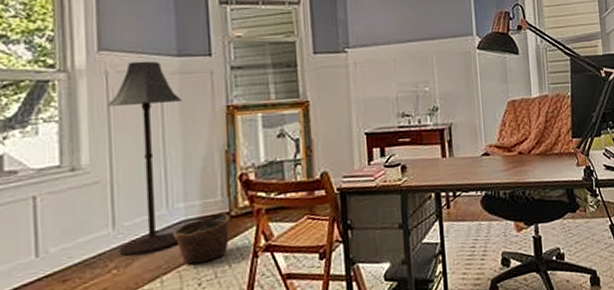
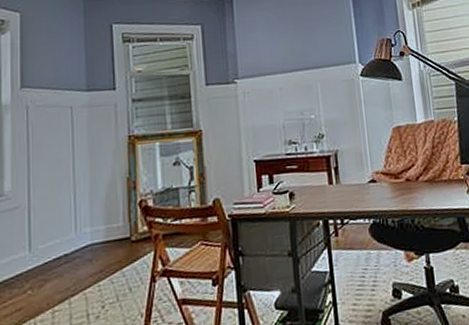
floor lamp: present [107,61,182,257] -> none [27,96,90,279]
basket: present [174,212,230,265] -> none [81,237,130,288]

